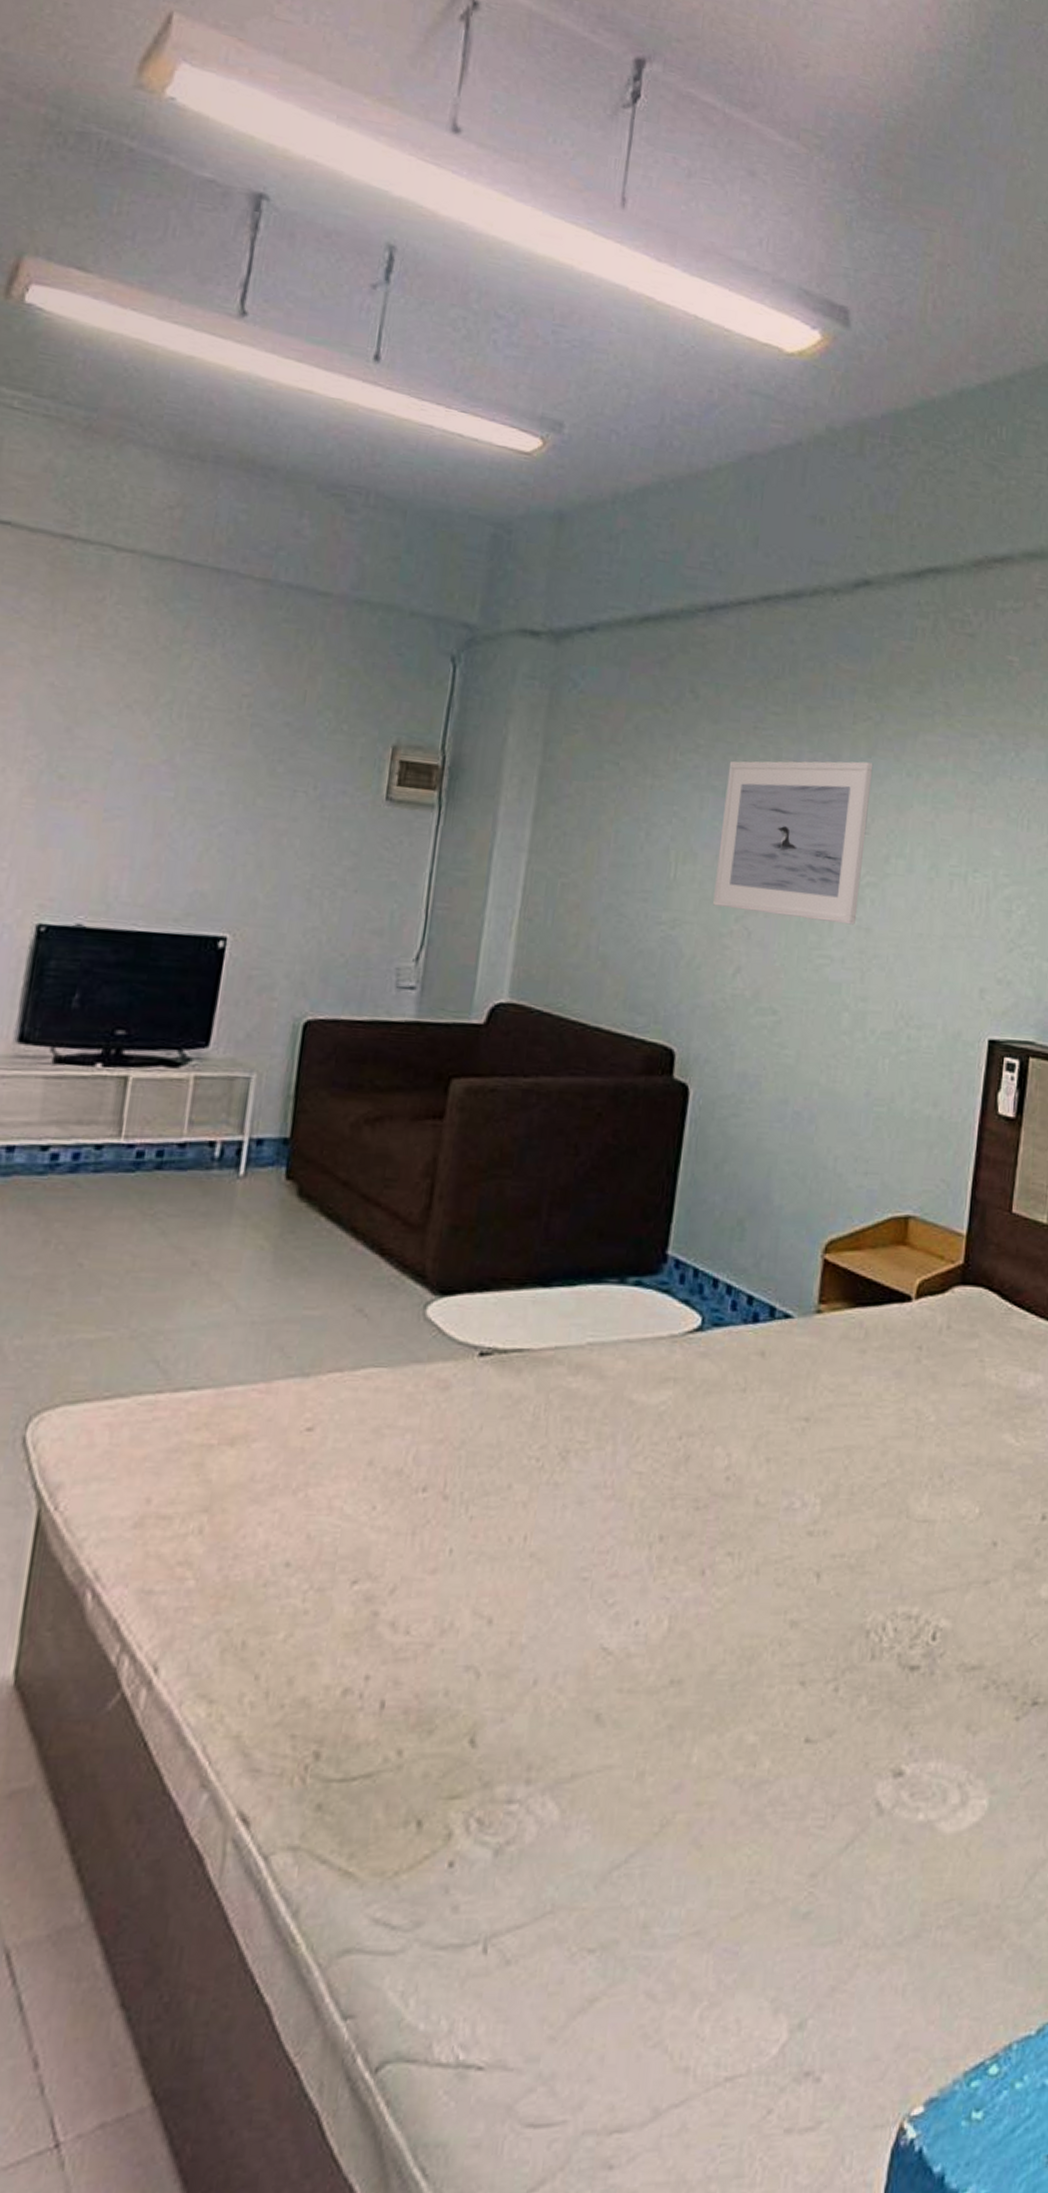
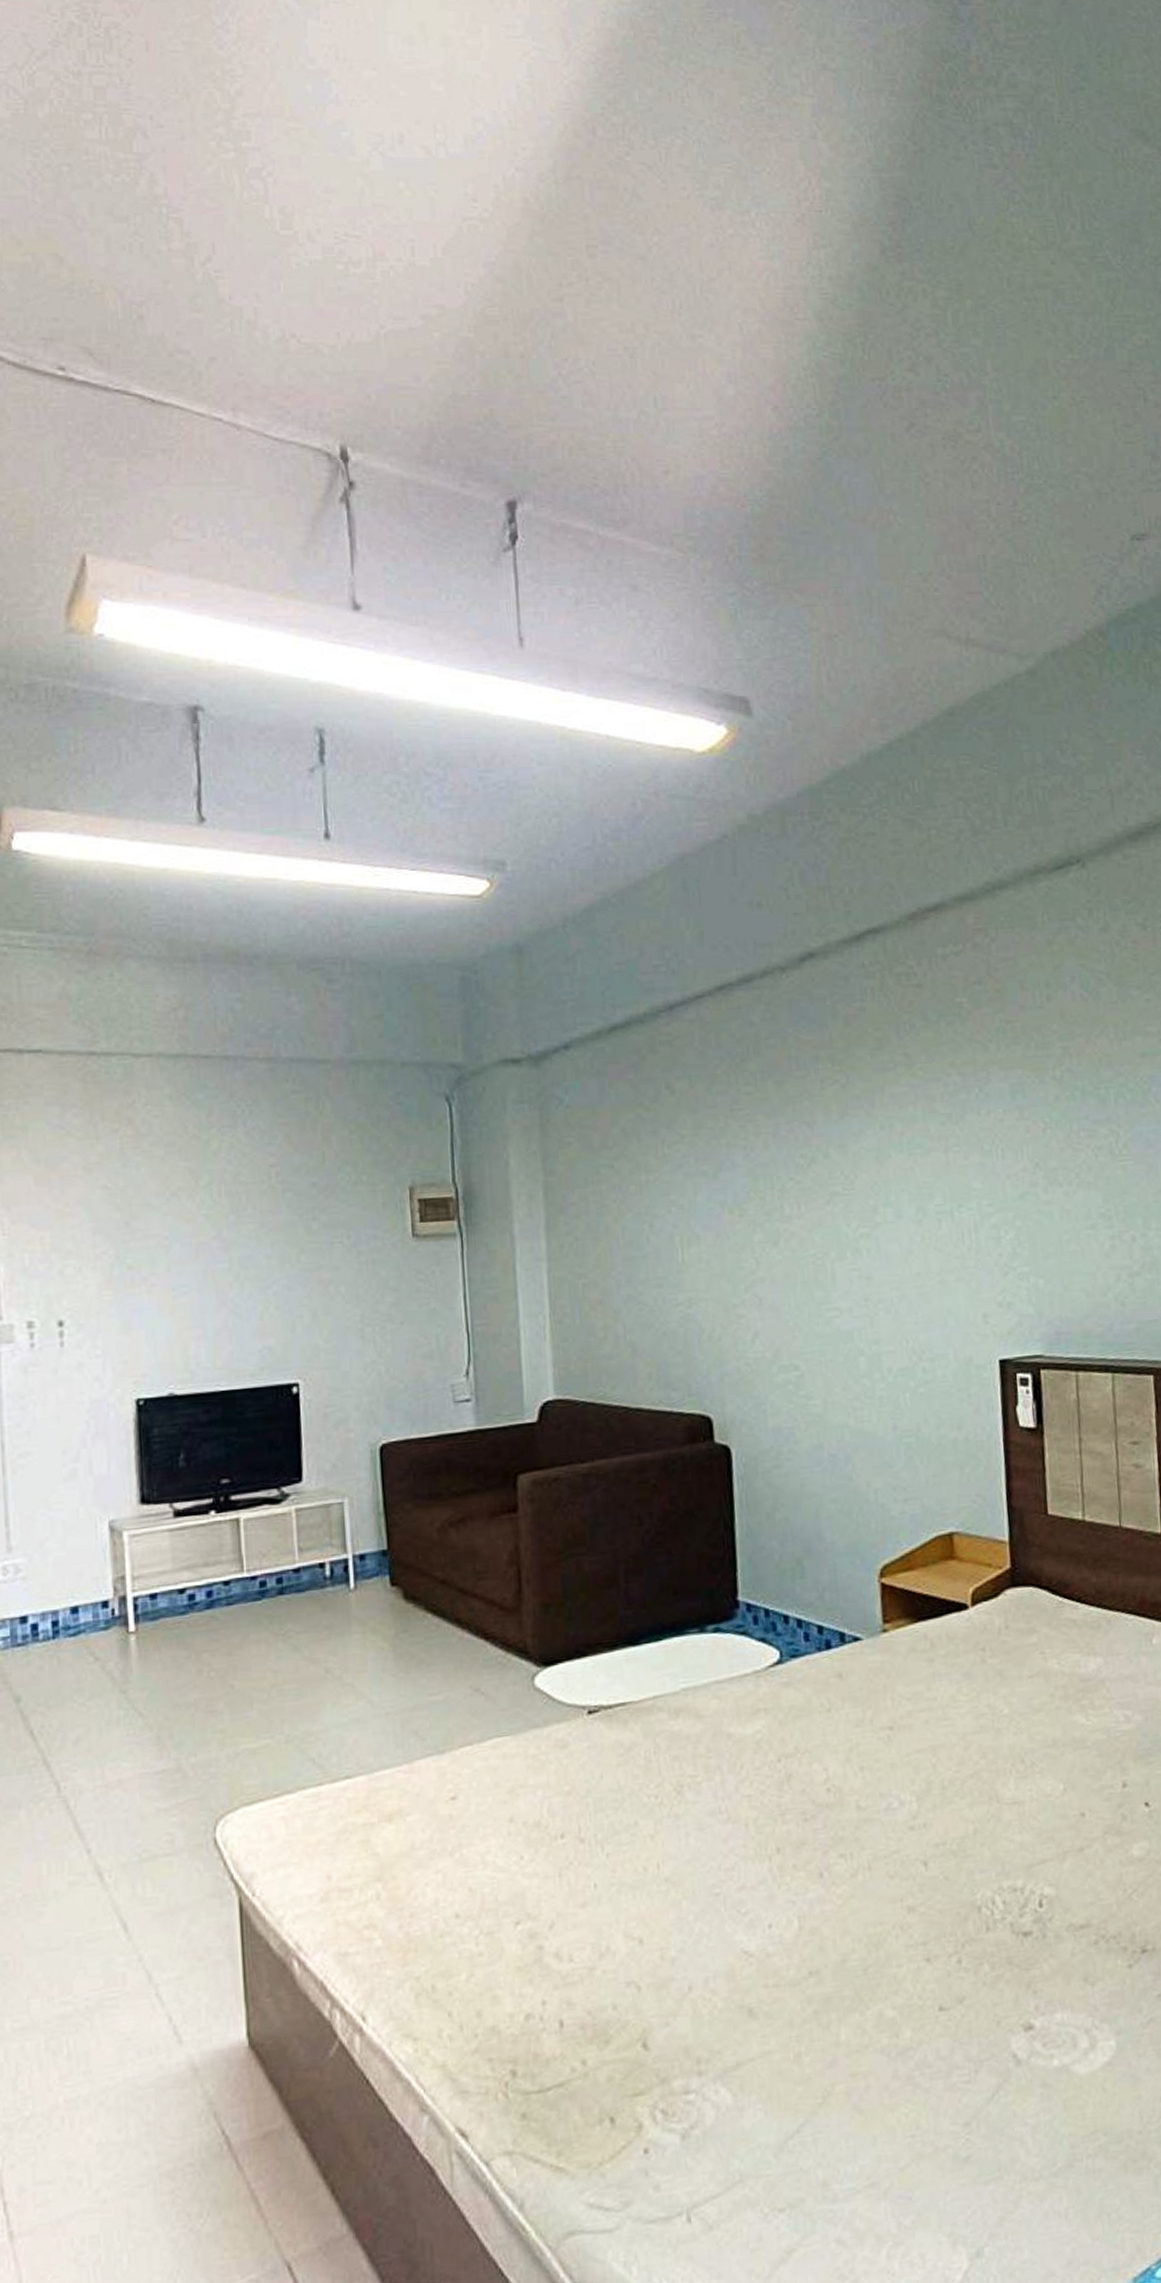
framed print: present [713,760,874,925] -> none [713,1123,856,1280]

